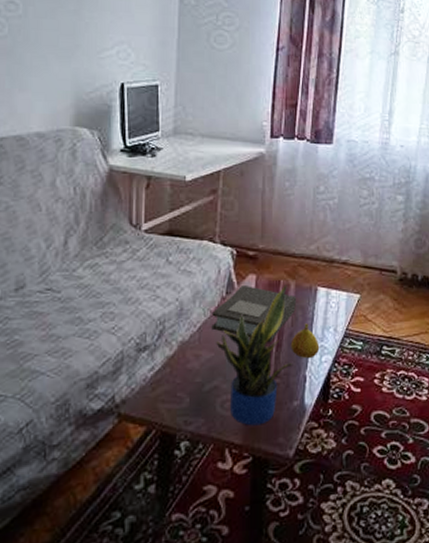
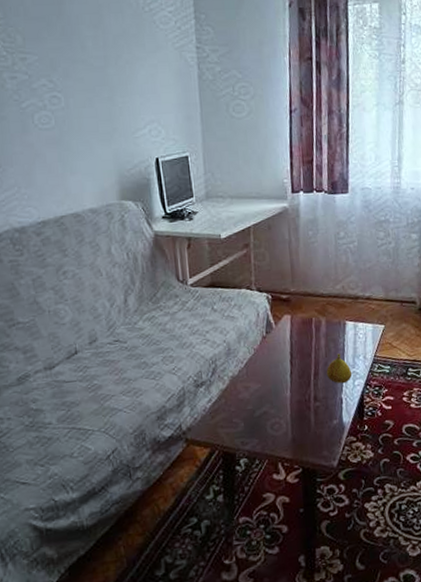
book: present [211,284,297,342] -> none [255,324,329,372]
potted plant: present [216,284,292,426] -> none [261,321,329,443]

